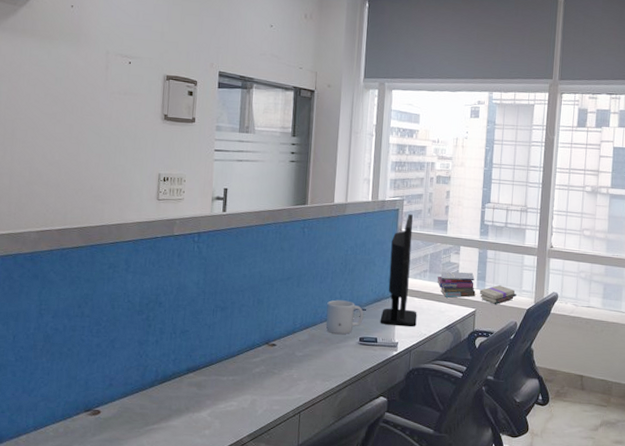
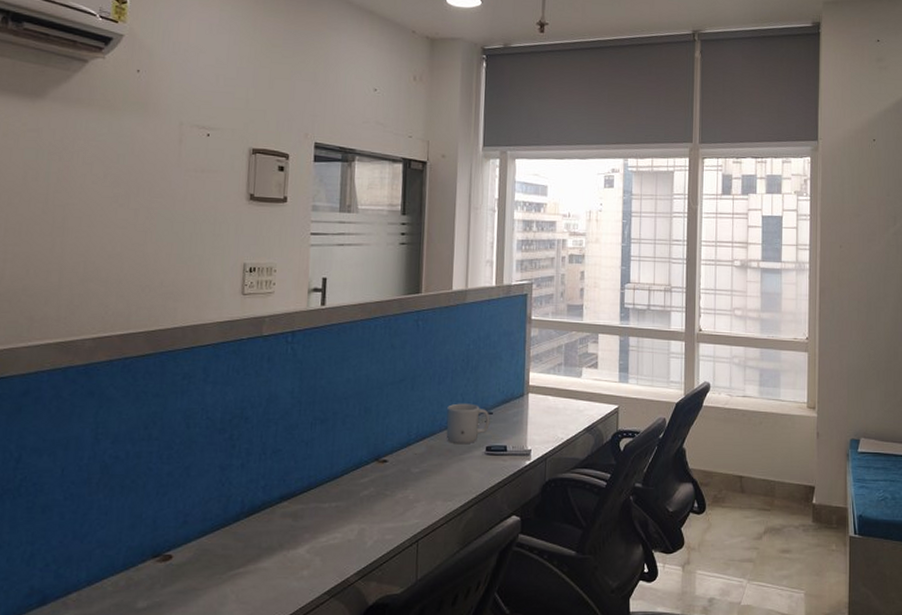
computer monitor: present [380,214,417,327] -> none [509,299,552,430]
books: present [437,271,476,298] -> none [573,363,618,394]
books: present [479,284,517,304] -> none [622,376,664,399]

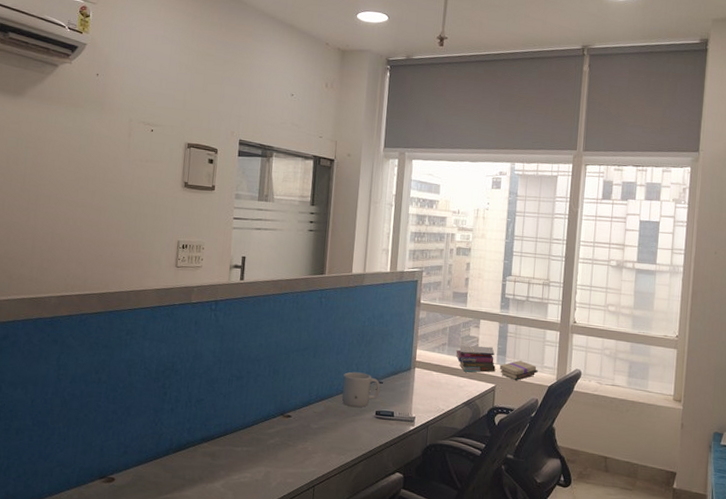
books: none [573,363,618,394] -> present [455,345,496,373]
books: none [622,376,664,399] -> present [499,360,538,380]

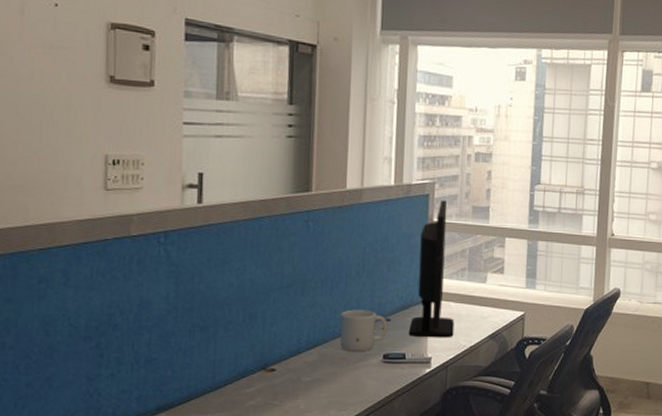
computer monitor: none [397,285,435,401] -> present [408,200,455,337]
books: present [455,345,496,373] -> none [477,268,525,300]
books: present [499,360,538,380] -> none [528,282,573,305]

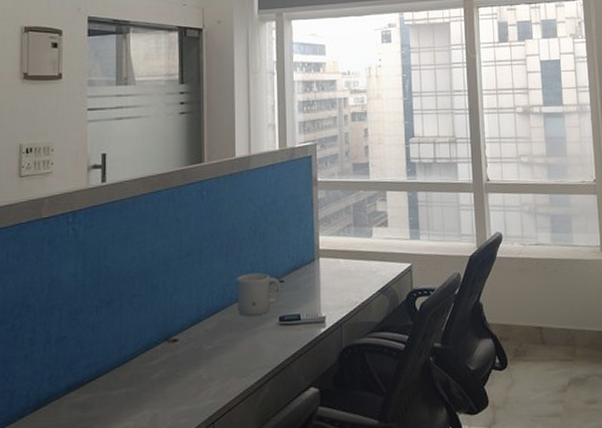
computer monitor: present [408,200,455,337] -> none [302,160,345,297]

